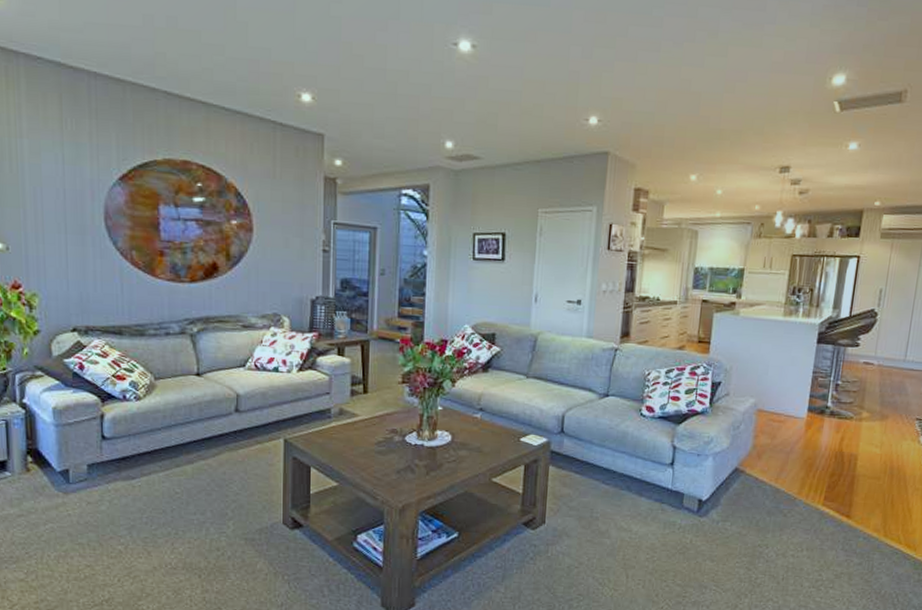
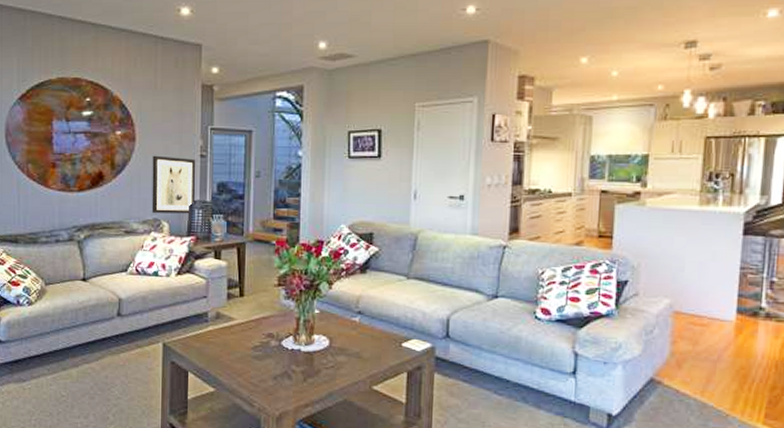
wall art: none [271,248,318,310] -> present [151,155,196,214]

